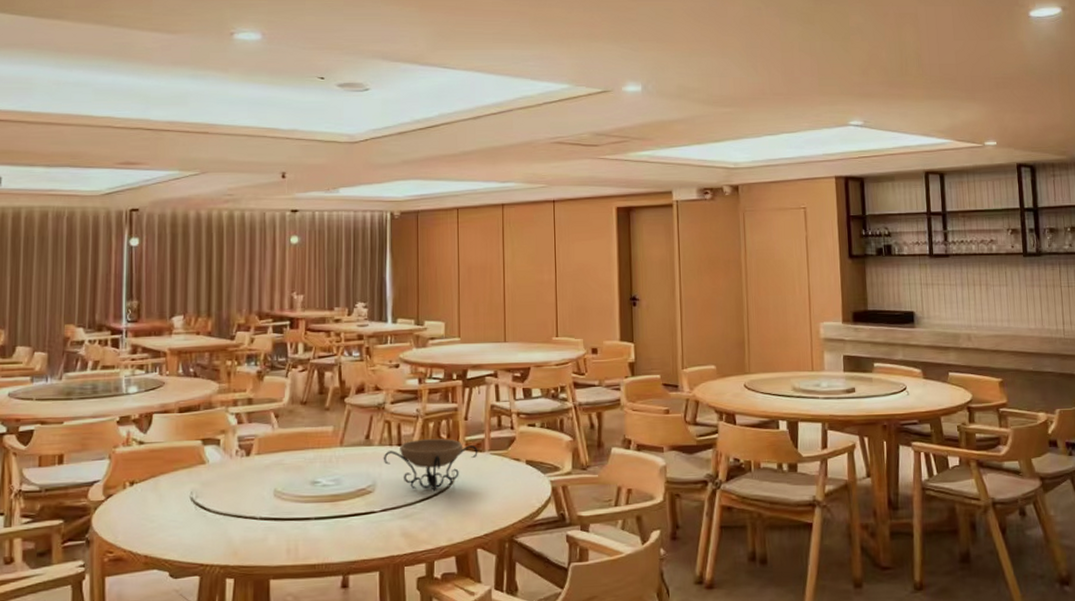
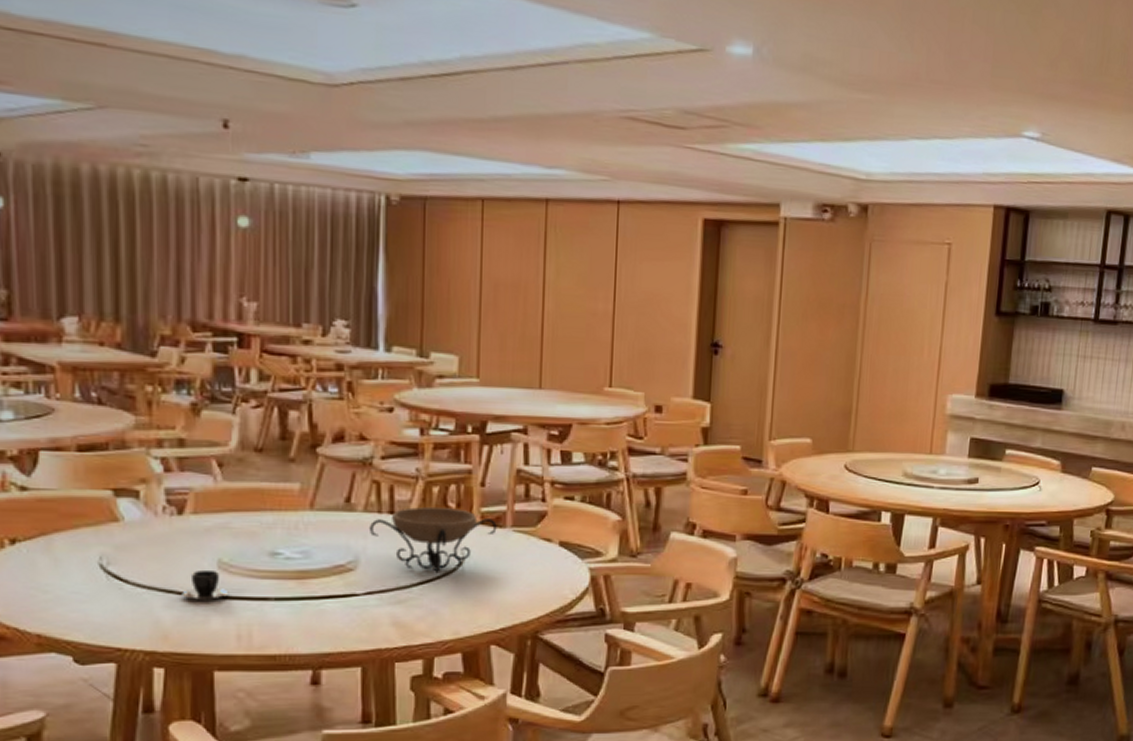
teacup: none [248,497,282,522] -> present [182,569,229,600]

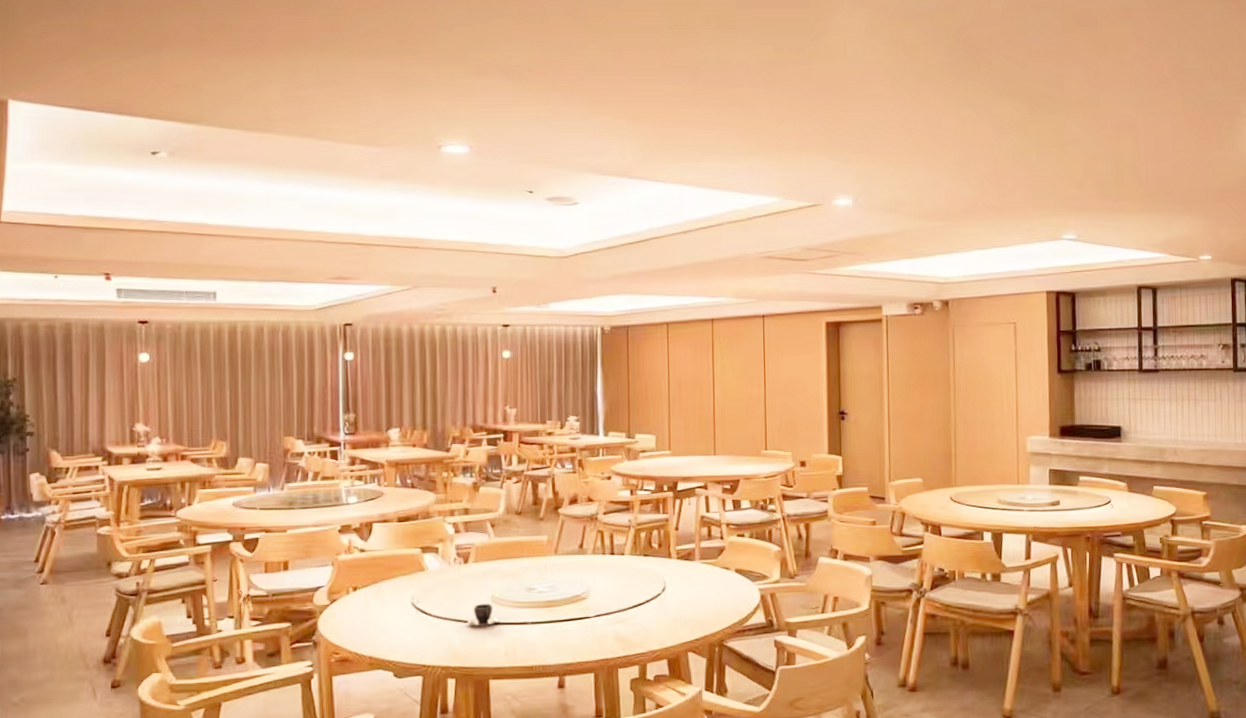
decorative bowl: present [368,506,497,574] -> none [596,547,689,598]

